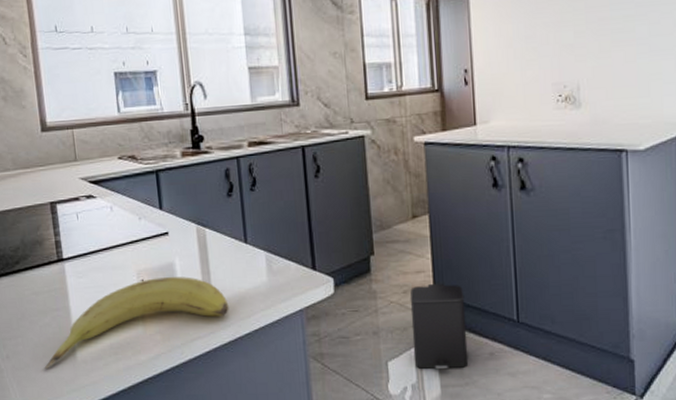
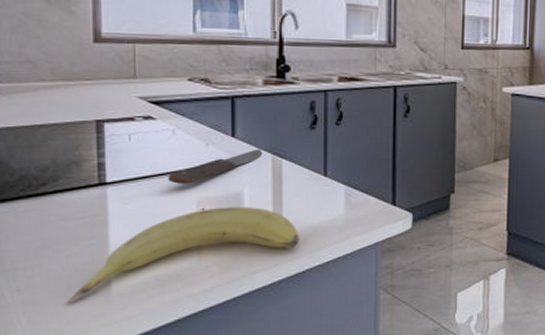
knife: none [111,219,187,258] -> present [168,149,262,185]
pedal bin: present [409,283,468,370] -> none [482,221,534,300]

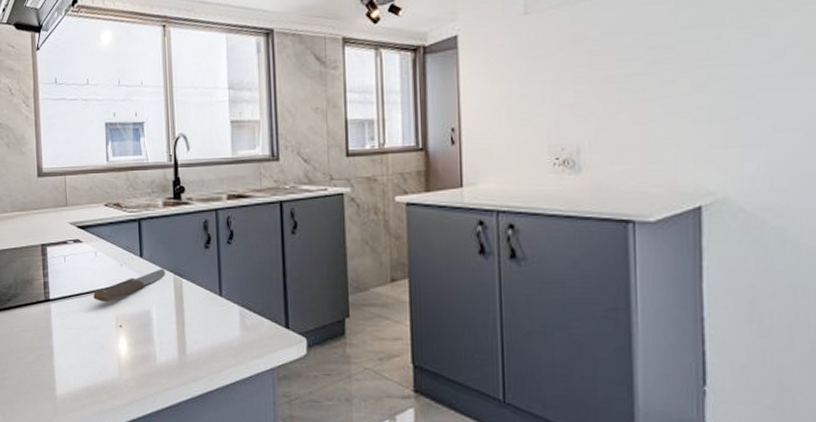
fruit: present [67,207,300,304] -> none [27,324,201,406]

